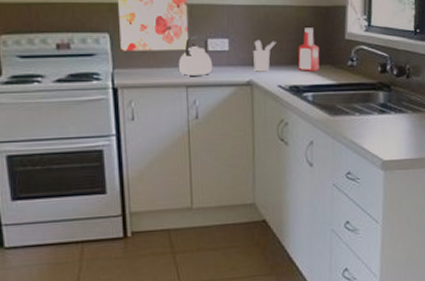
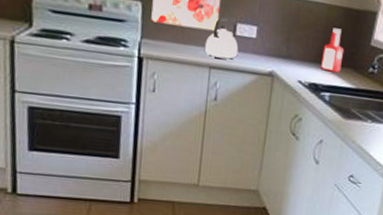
utensil holder: present [253,40,277,72] -> none [277,32,304,66]

